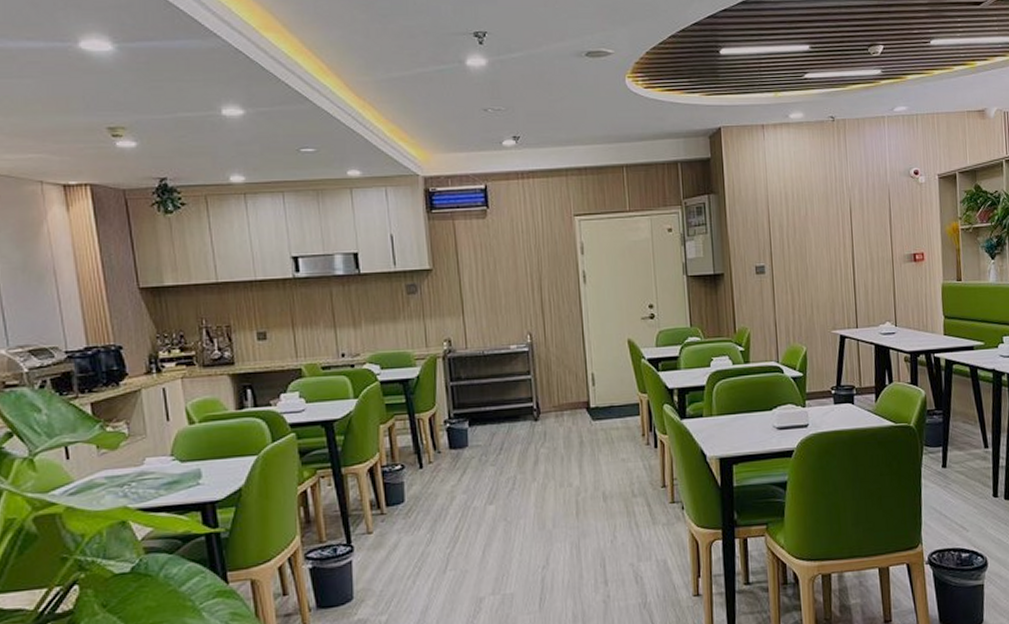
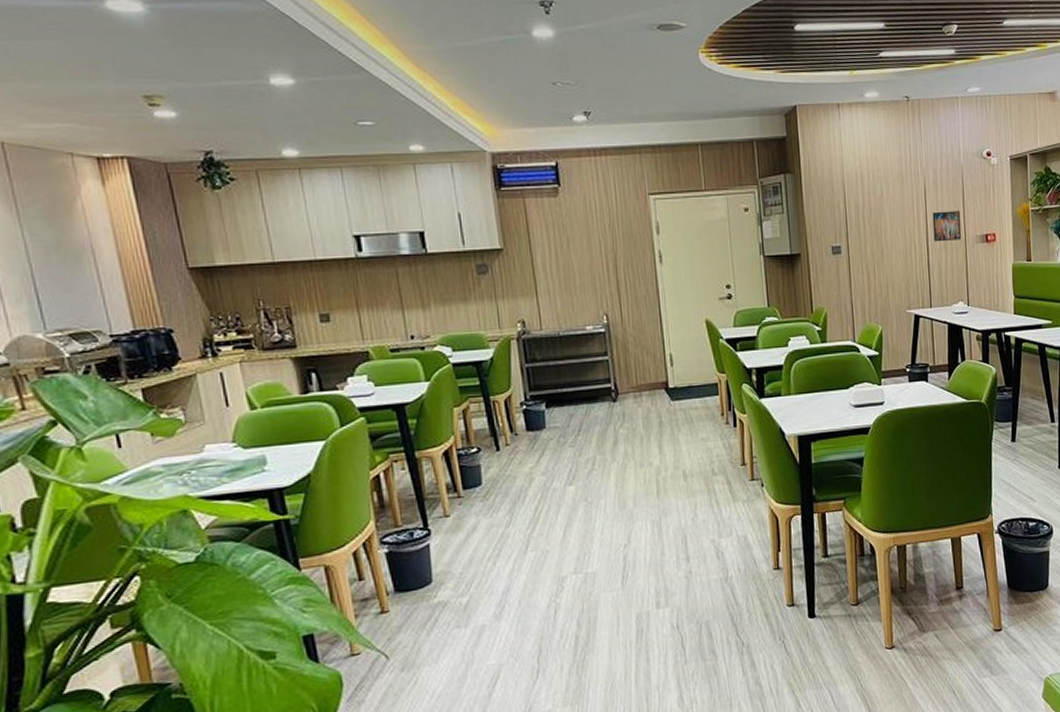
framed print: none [858,230,888,262] -> present [932,211,962,242]

